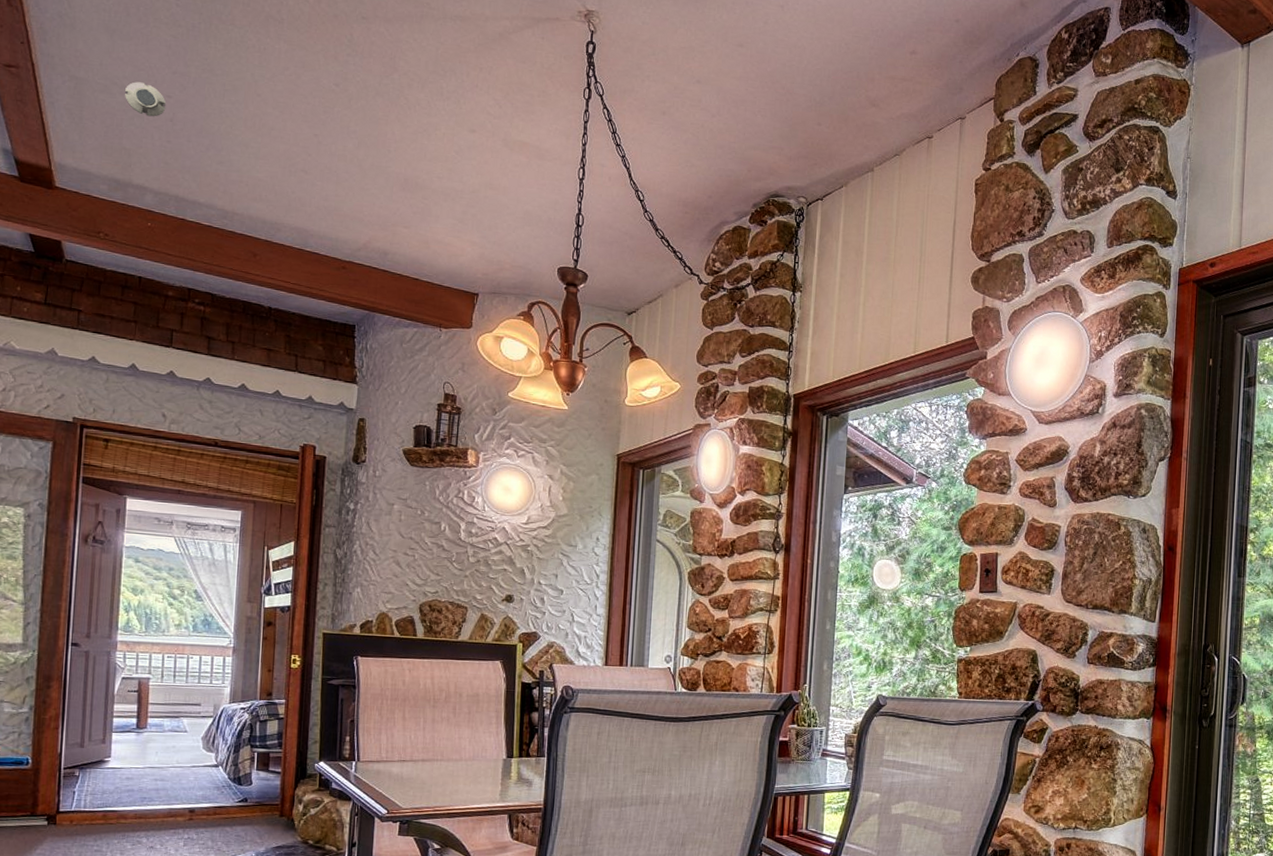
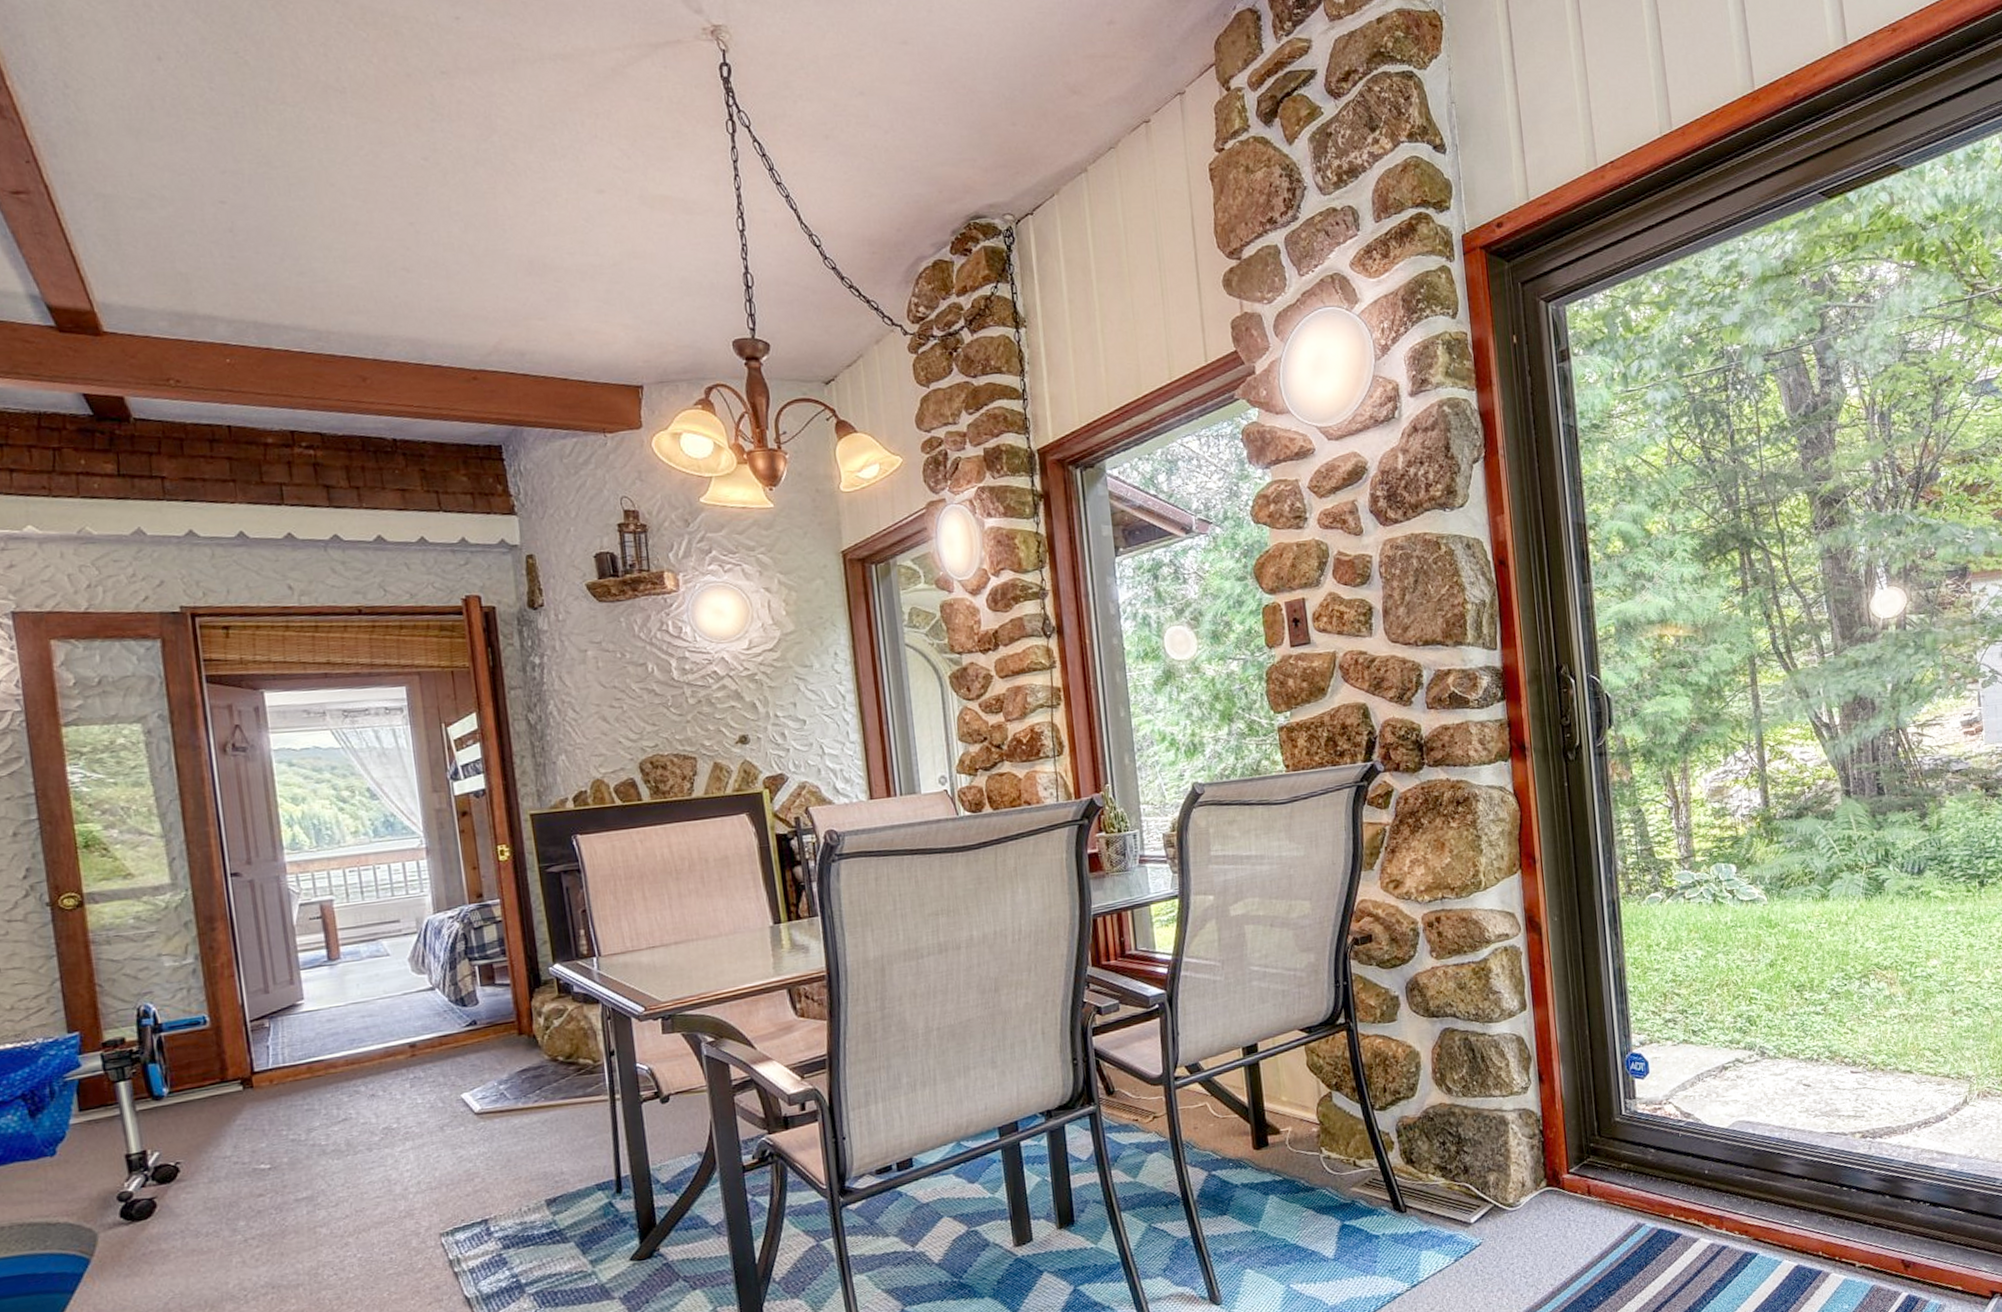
smoke detector: present [124,82,166,117] -> none [165,189,222,230]

